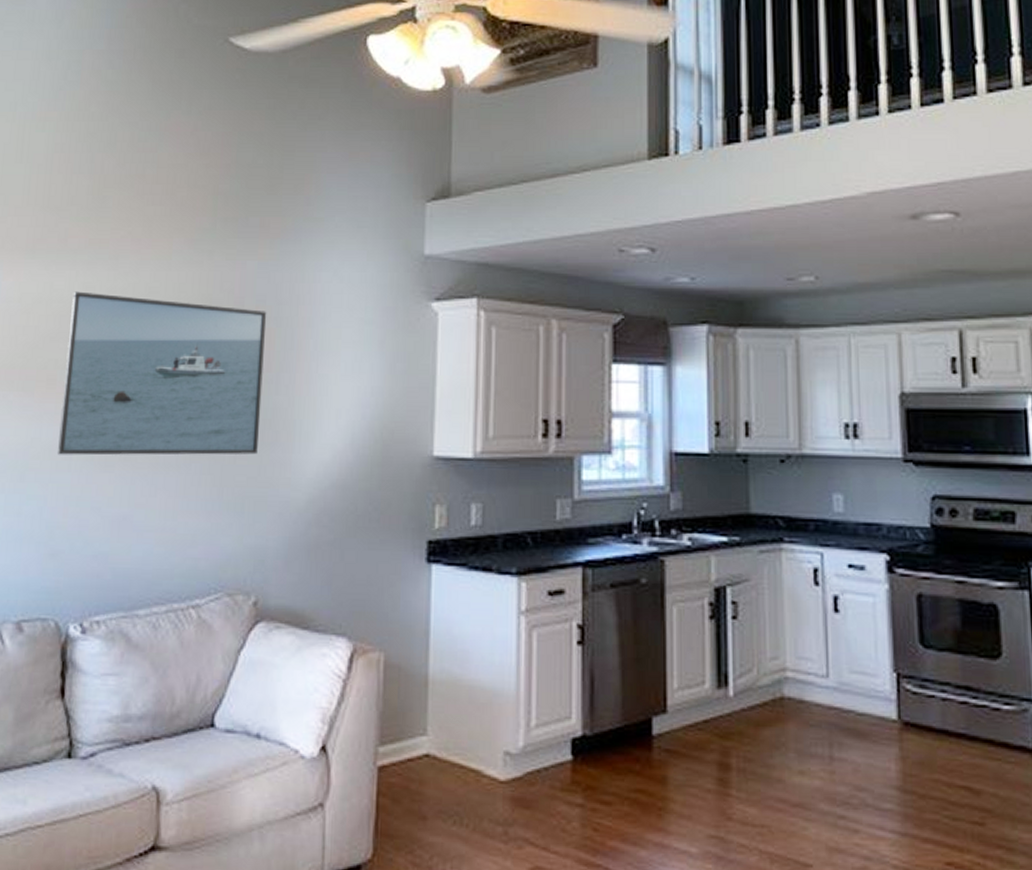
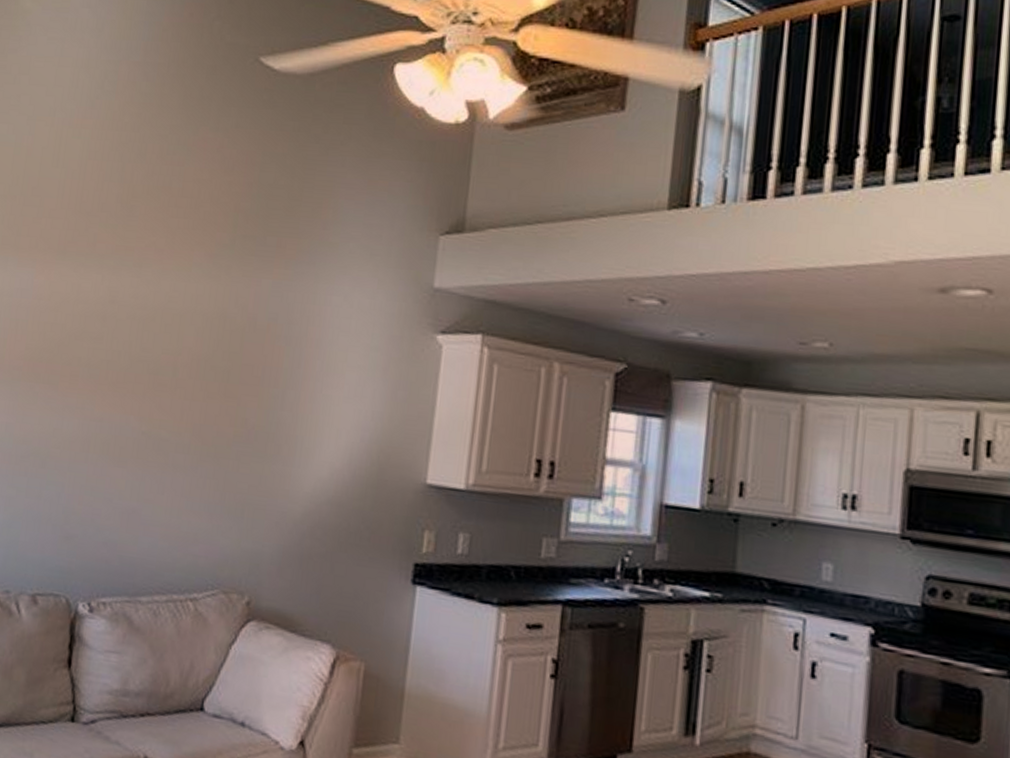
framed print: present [57,291,267,456] -> none [75,294,278,465]

